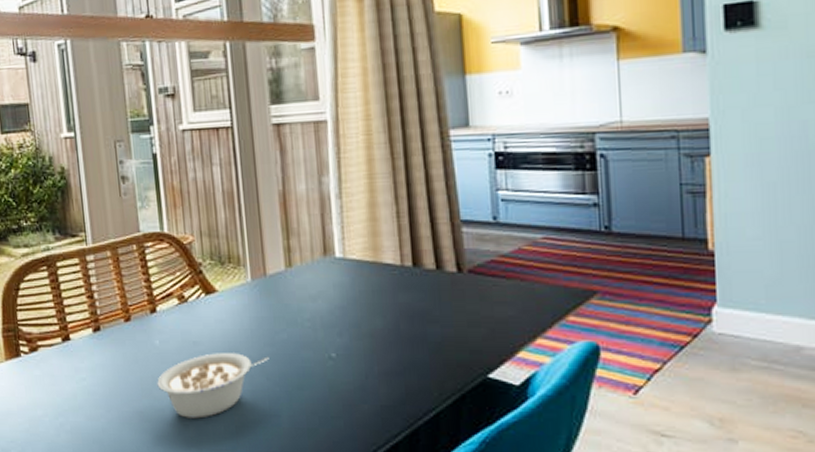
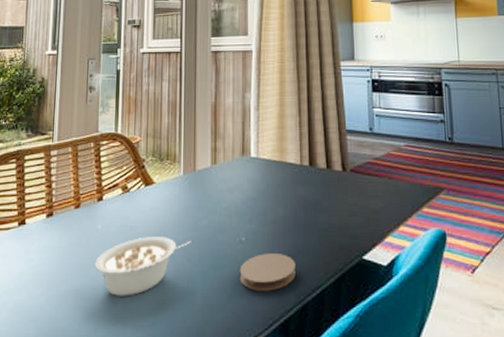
coaster: none [331,371,402,414] -> present [240,253,296,291]

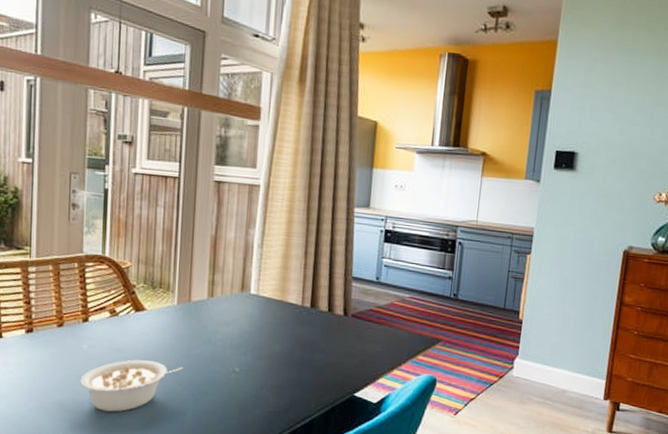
coaster: present [240,253,296,291] -> none [231,384,288,417]

